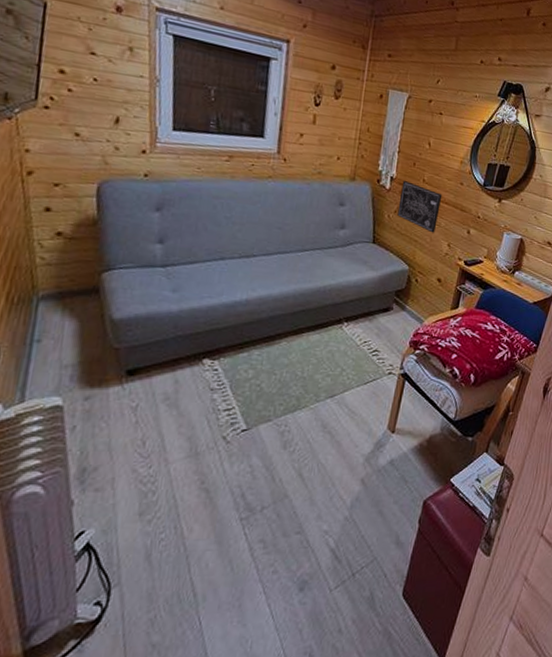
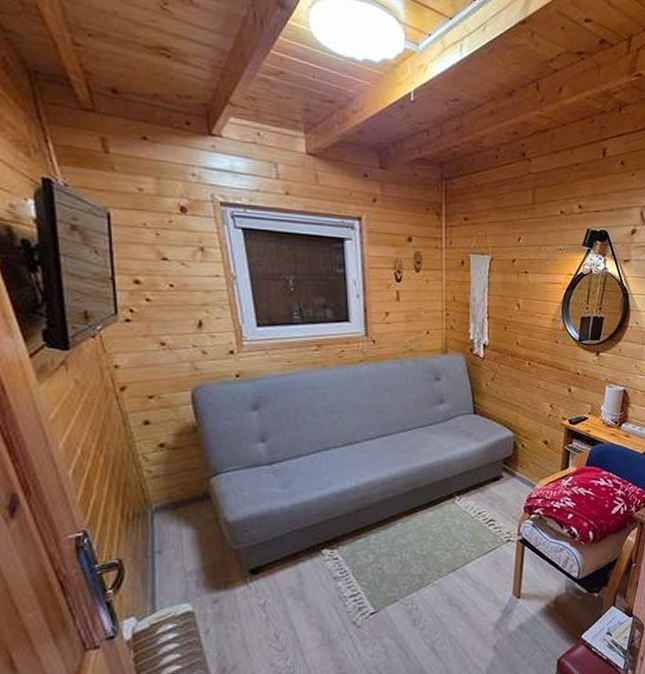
wall art: present [397,181,443,233] -> none [495,347,538,396]

